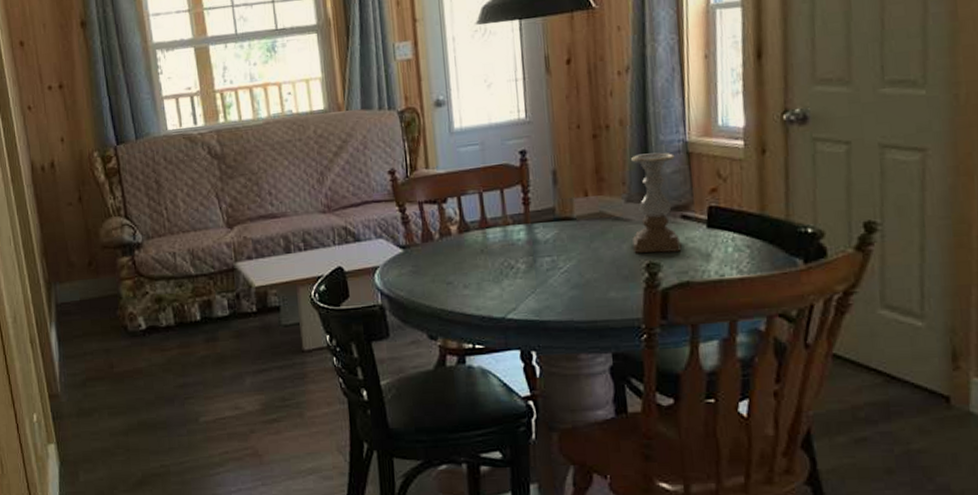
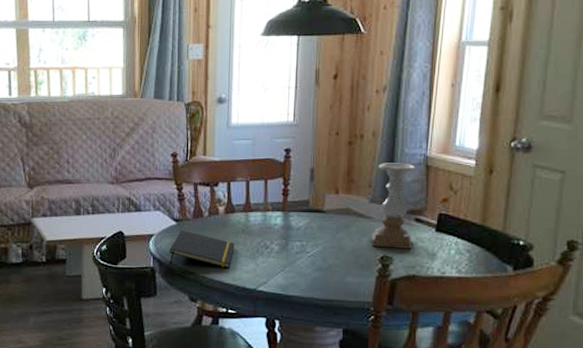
notepad: none [398,257,474,301] -> present [169,230,235,268]

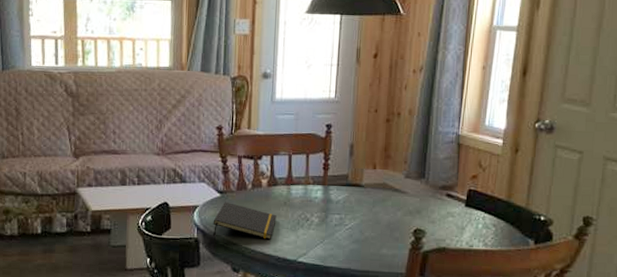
candle holder: present [371,163,416,249] -> none [406,140,448,223]

